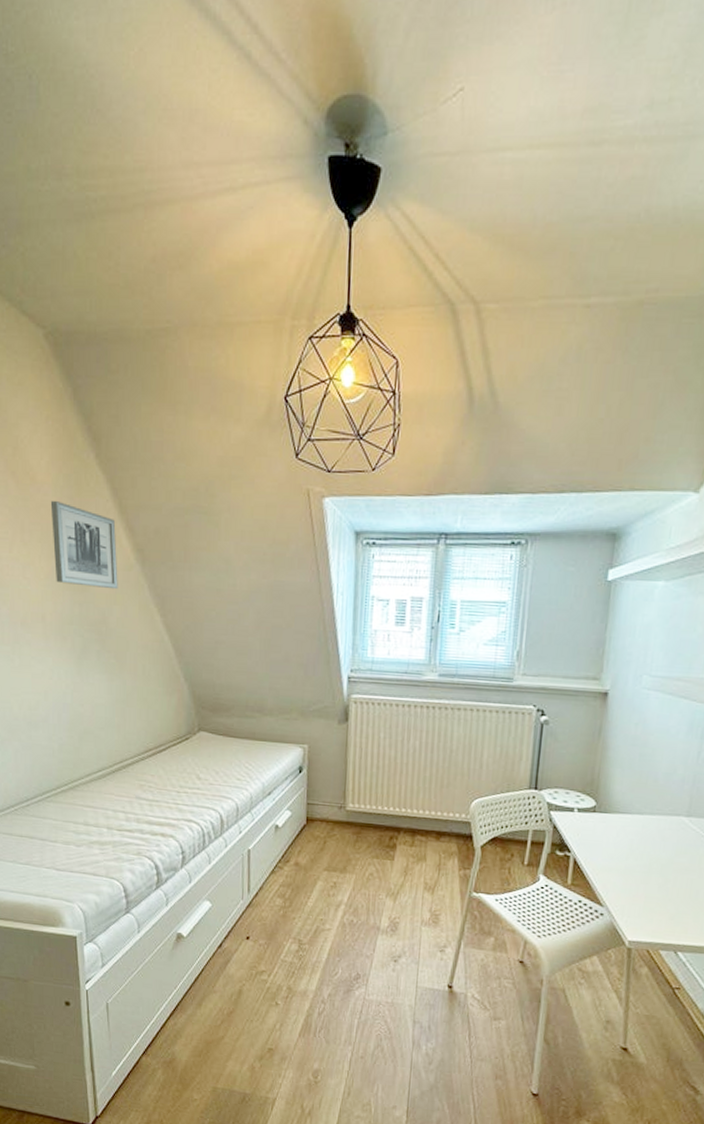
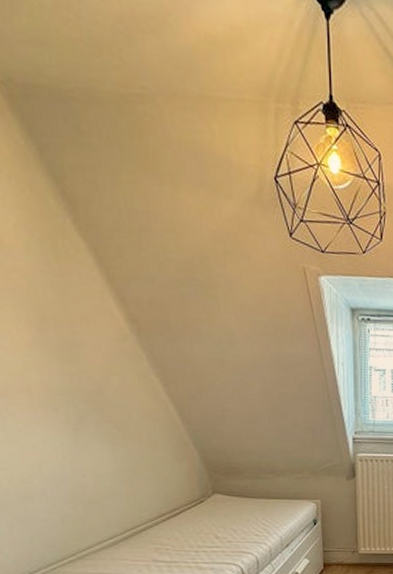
wall art: present [50,501,118,590] -> none [23,266,113,360]

